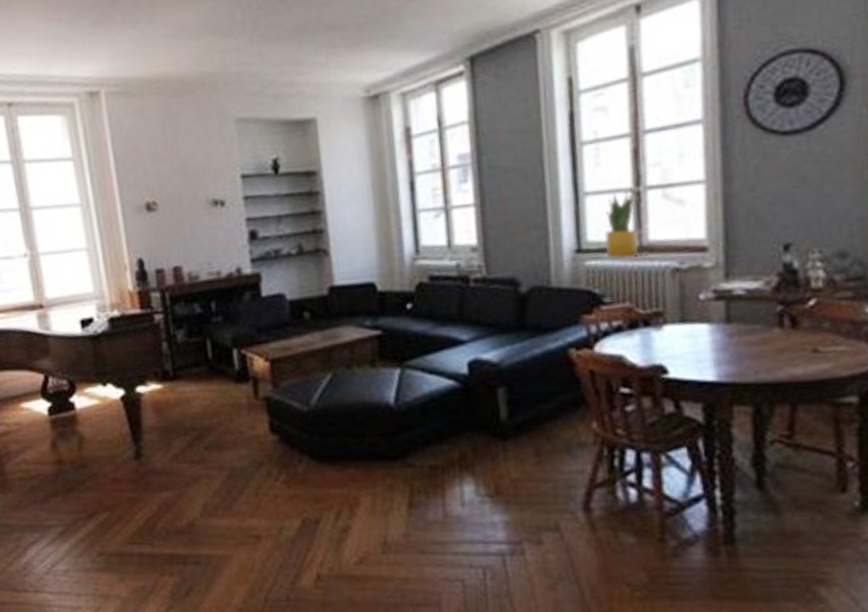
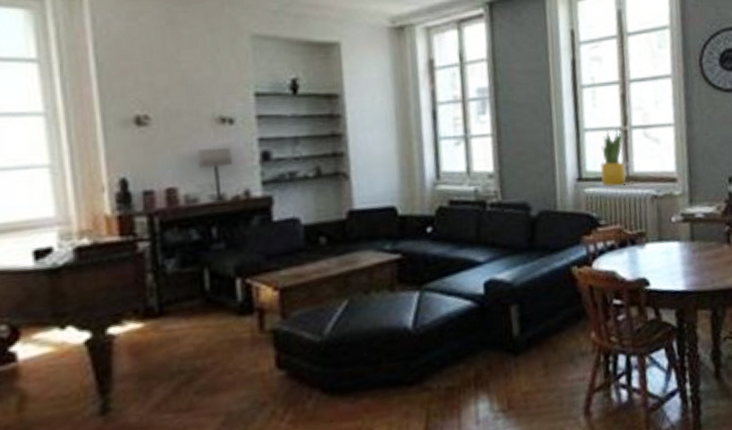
table lamp: none [195,227,226,280] -> present [197,147,234,203]

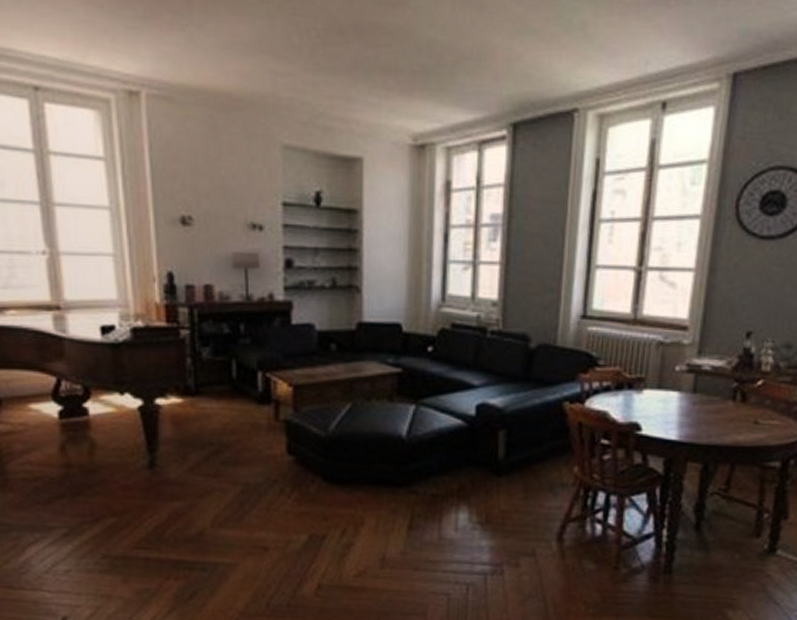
planter: present [599,128,626,187] -> none [606,268,639,329]

